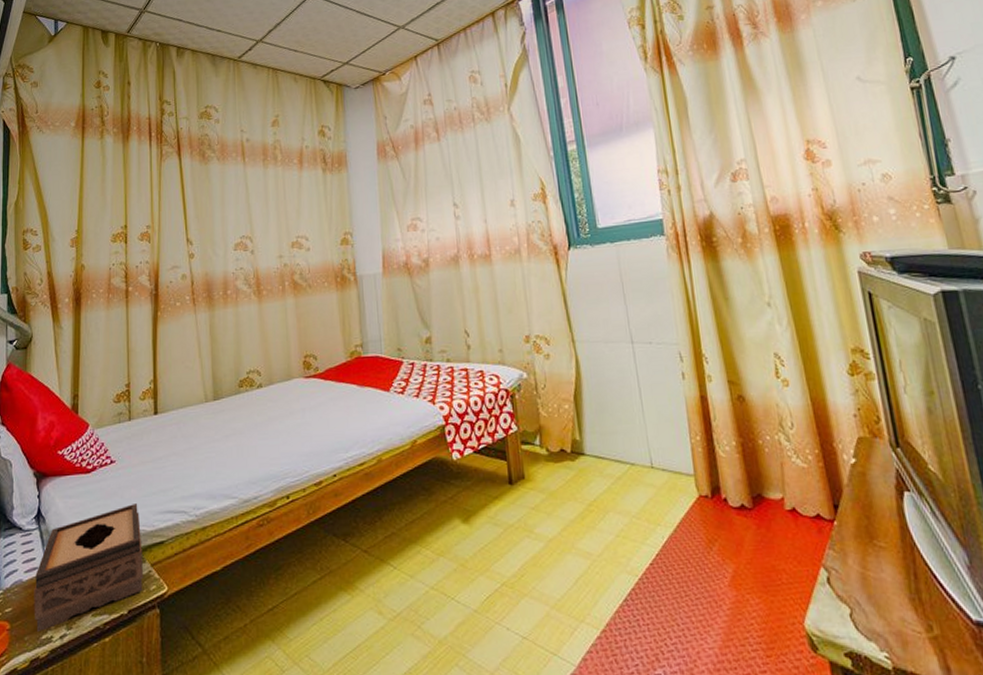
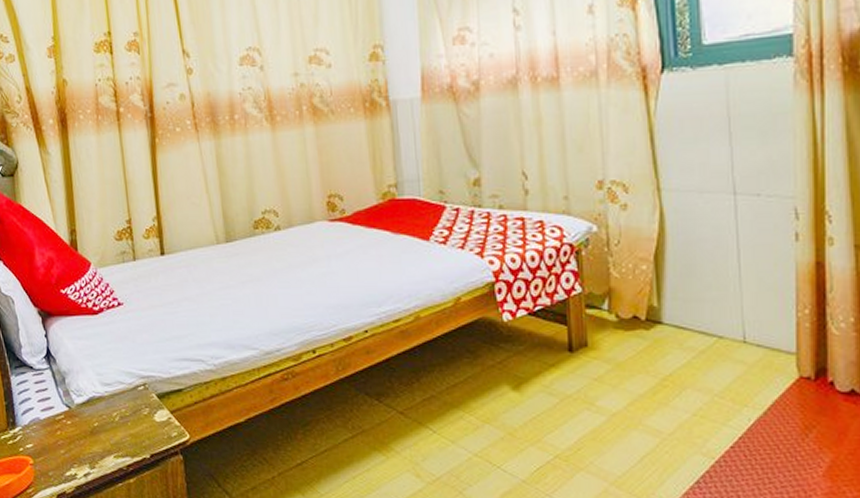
tissue box: present [34,504,144,633] -> none [52,349,164,469]

